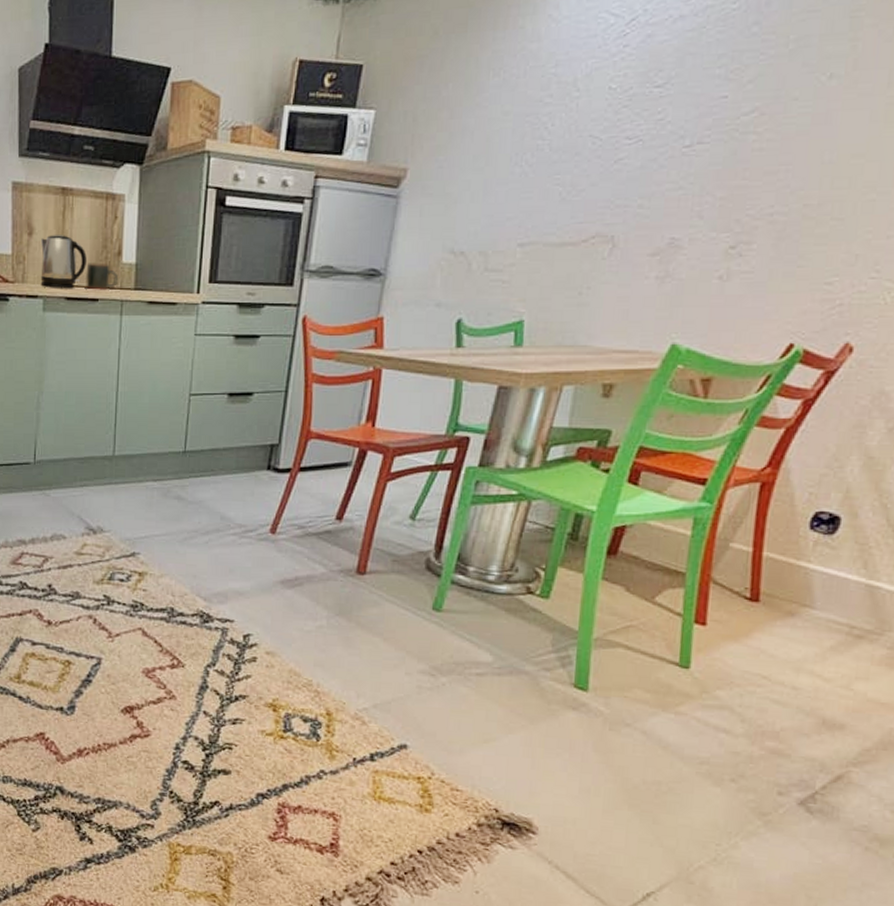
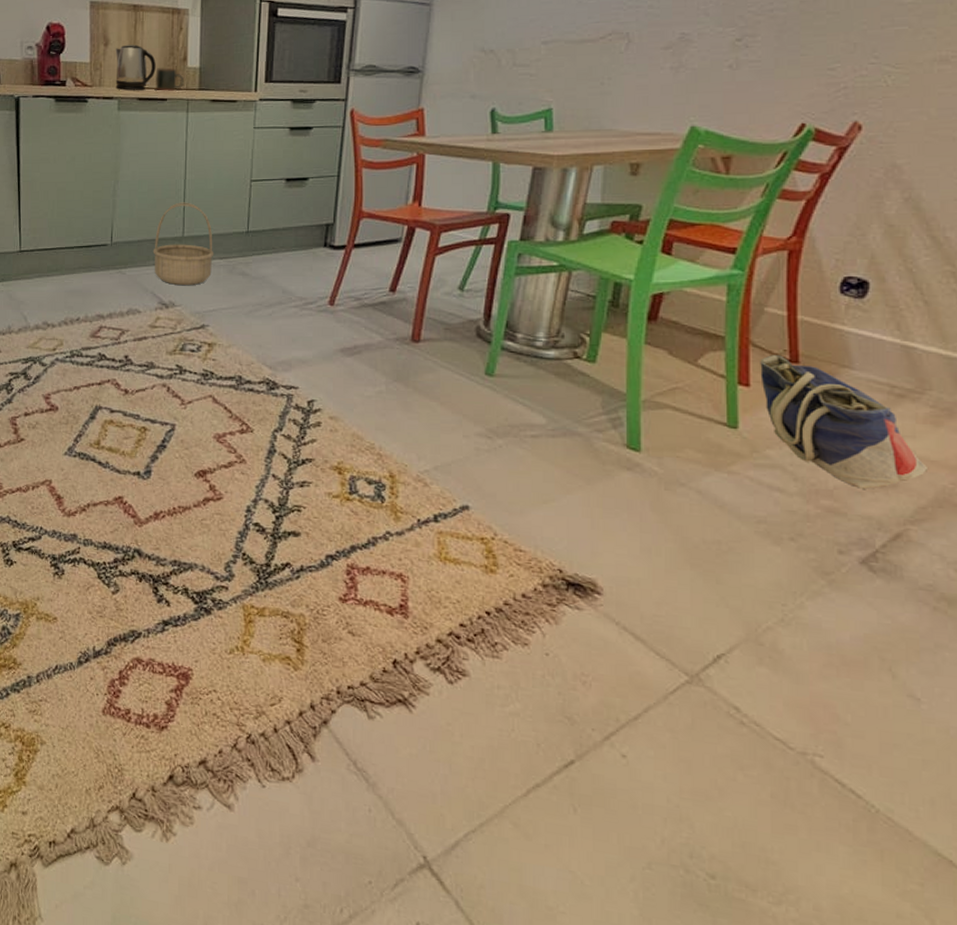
basket: none [80,417,148,510] -> present [153,202,214,286]
tote bag: none [718,593,878,731] -> present [760,355,929,489]

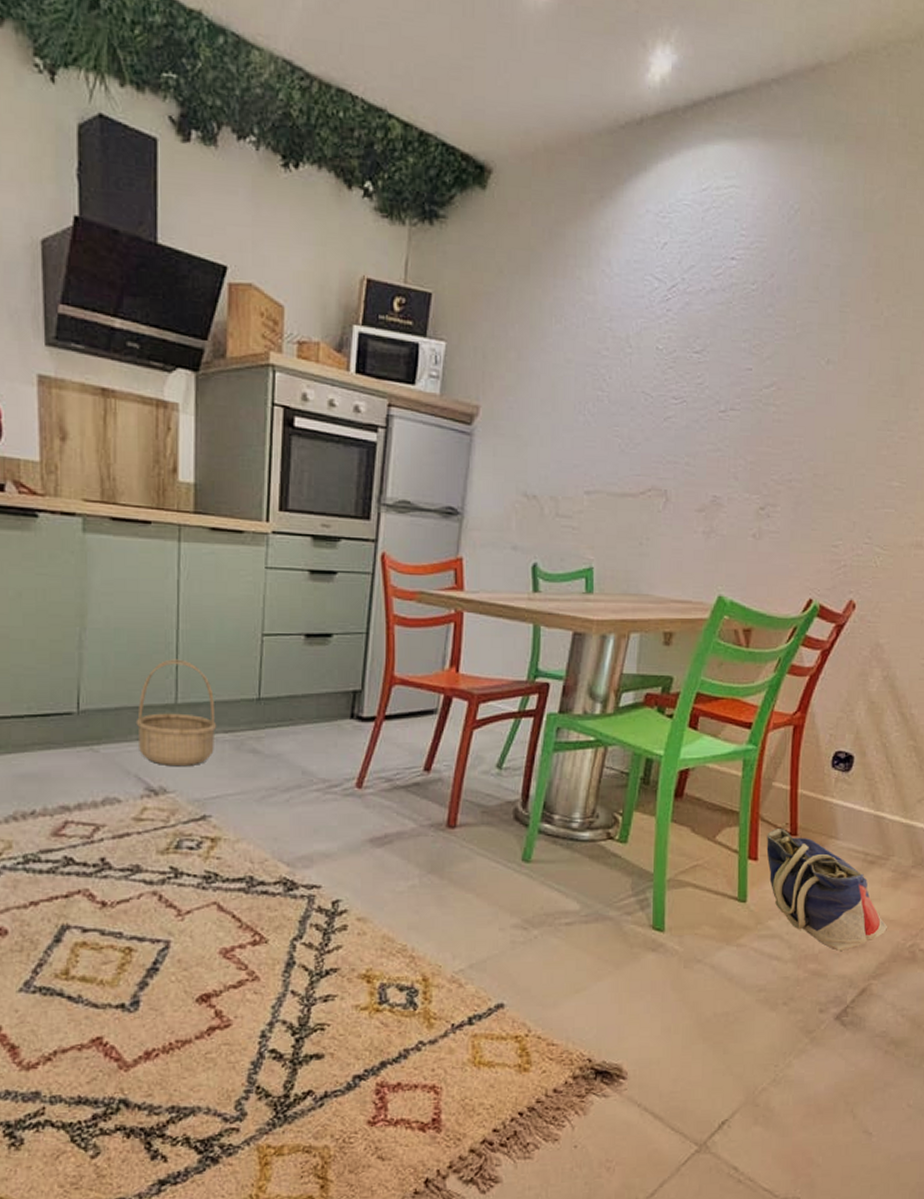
kettle: present [115,44,156,92] -> none [78,441,135,508]
mug: present [154,67,185,92] -> none [133,477,175,512]

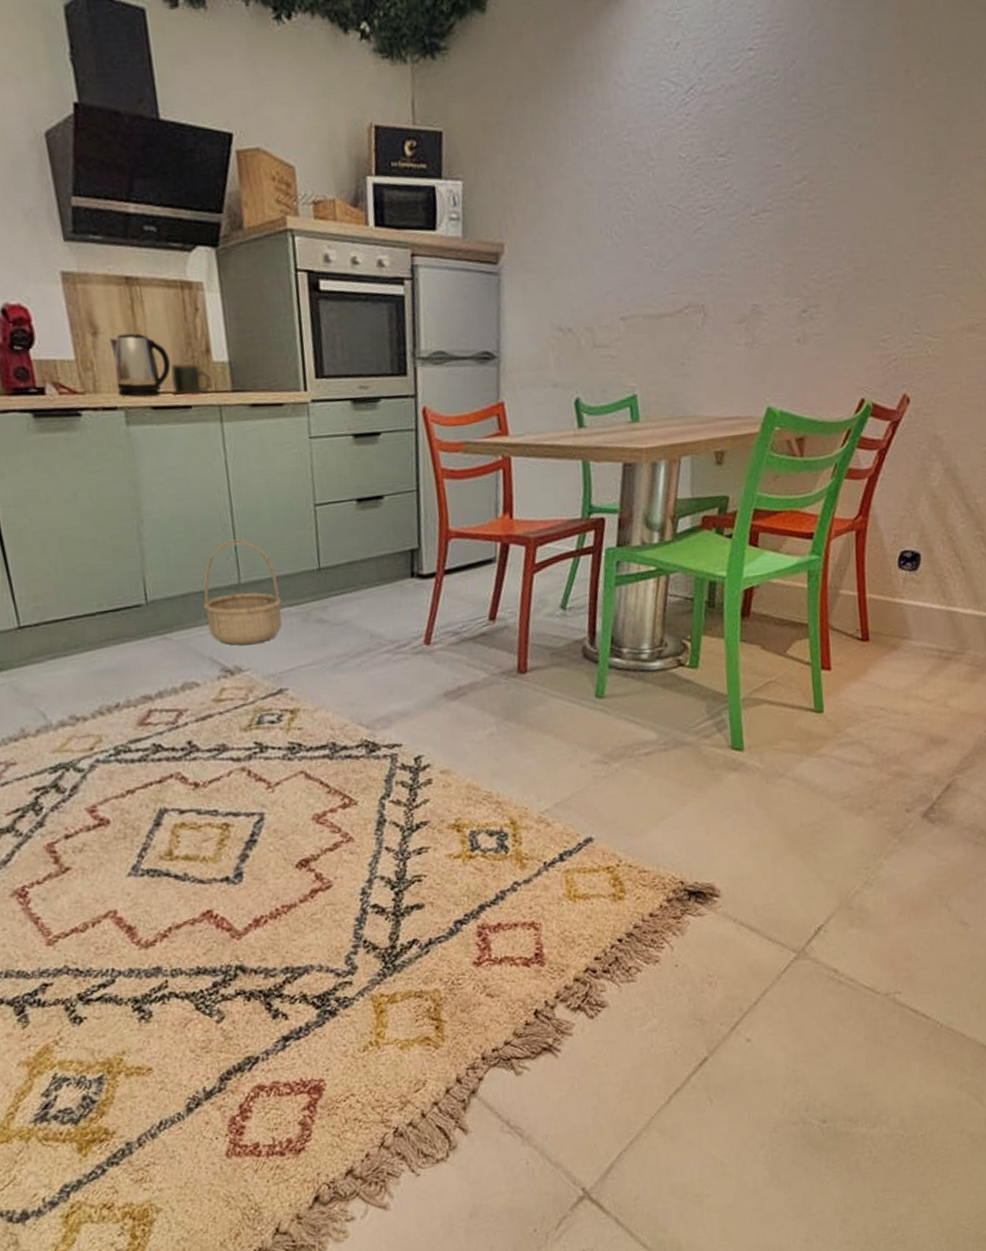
kettle: none [78,441,135,508] -> present [110,332,171,398]
mug: none [133,477,175,512] -> present [170,362,212,397]
tote bag: present [766,829,888,951] -> none [838,635,969,750]

